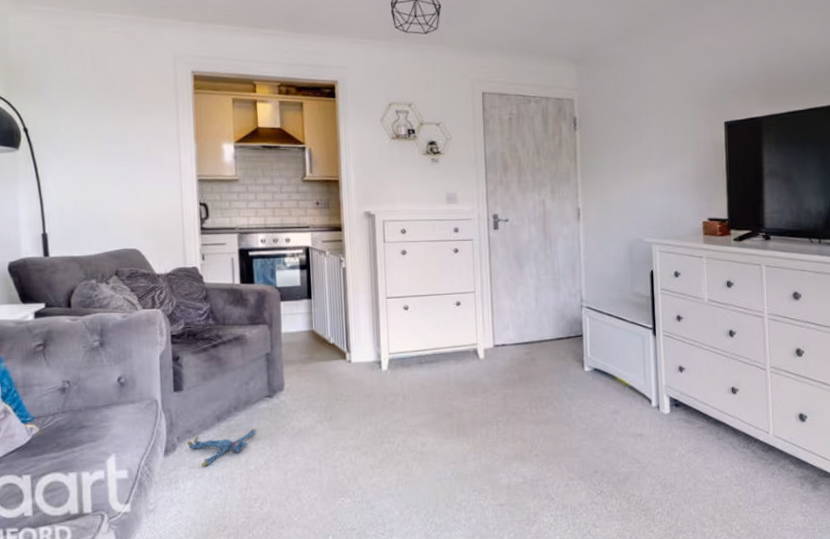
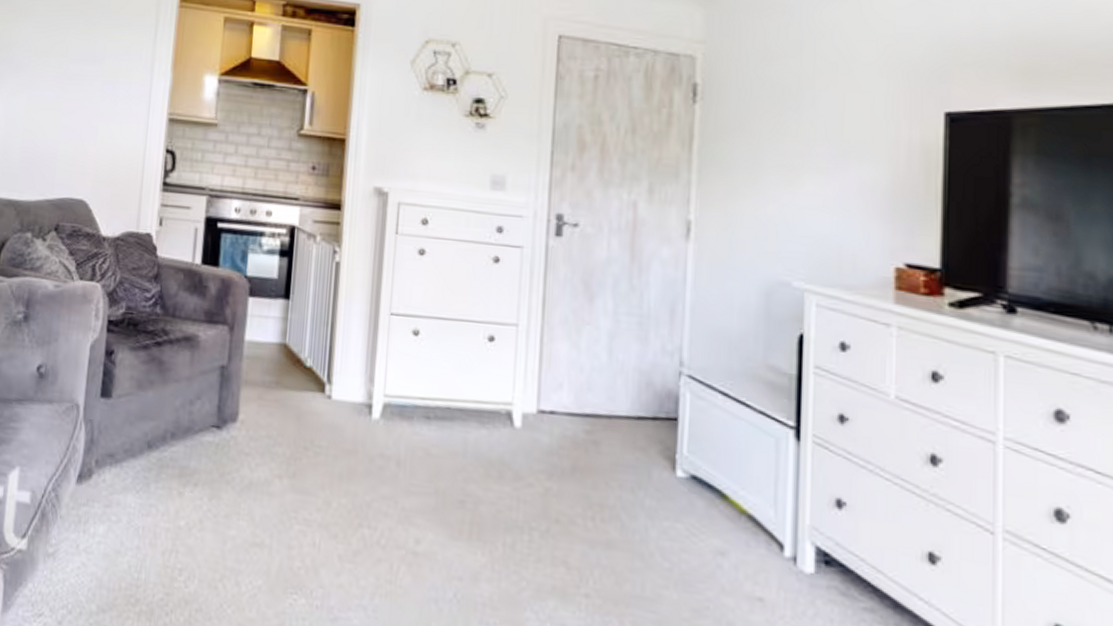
plush toy: present [187,428,257,467] -> none [106,464,195,509]

